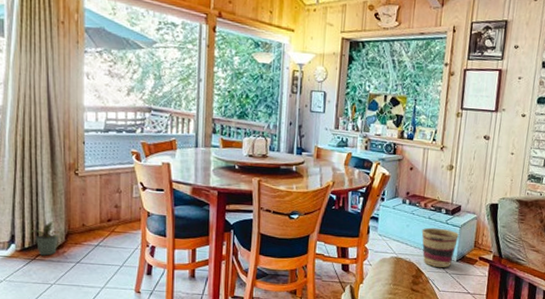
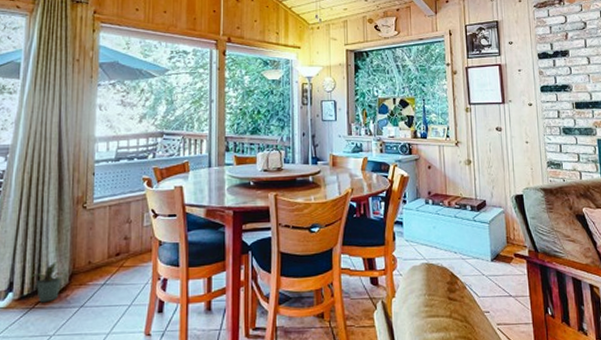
basket: present [421,227,459,268] -> none [449,226,489,270]

